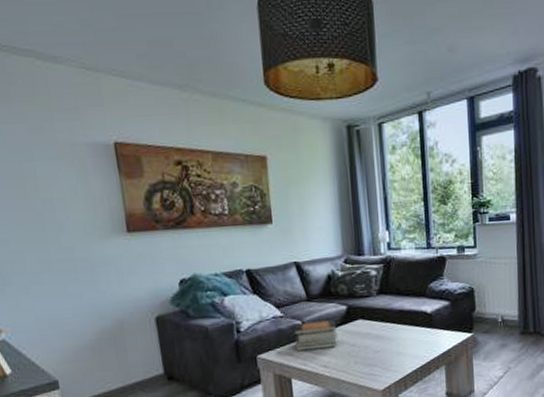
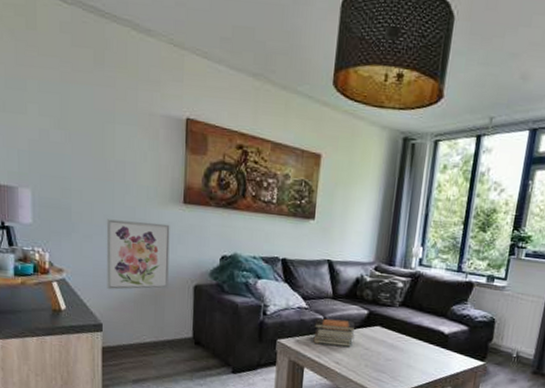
wall art: none [42,257,127,342] -> present [106,219,170,290]

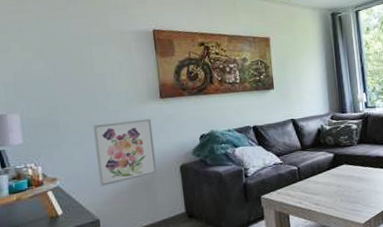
book stack: present [313,318,356,347] -> none [290,165,327,191]

